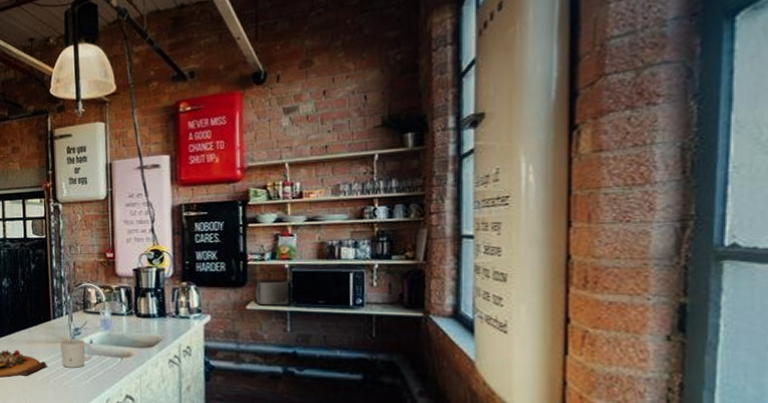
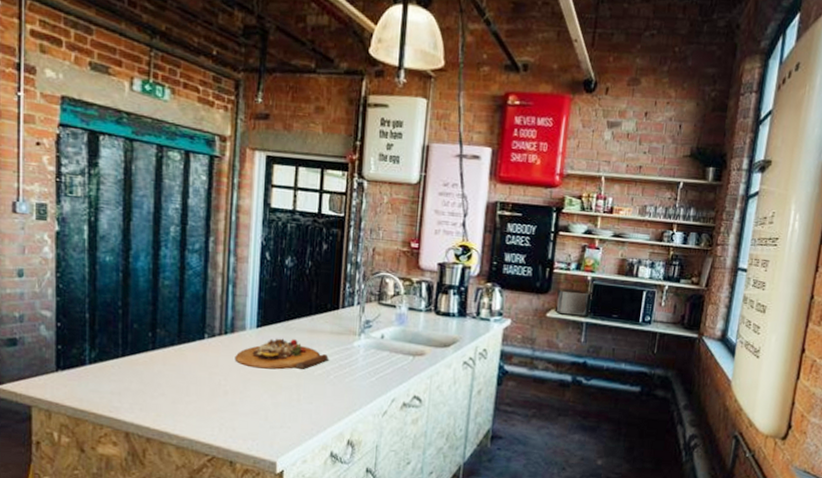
mug: present [60,339,93,368] -> none [346,331,383,364]

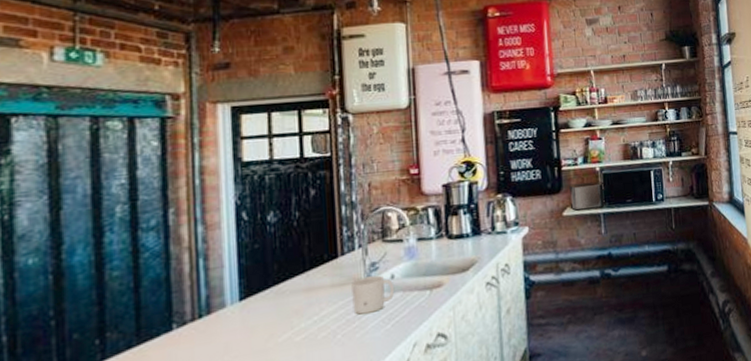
cutting board: present [235,338,329,369] -> none [215,303,333,350]
mug: none [346,331,383,364] -> present [351,275,395,315]

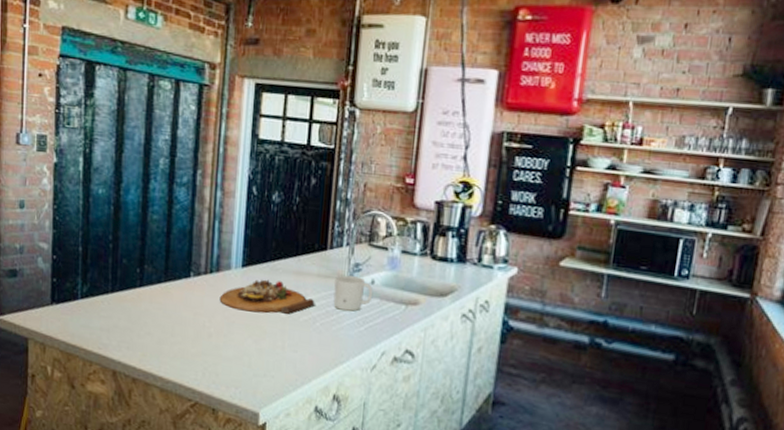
cutting board: none [215,303,333,350] -> present [219,279,315,314]
toaster: present [568,181,606,211] -> none [569,232,616,269]

